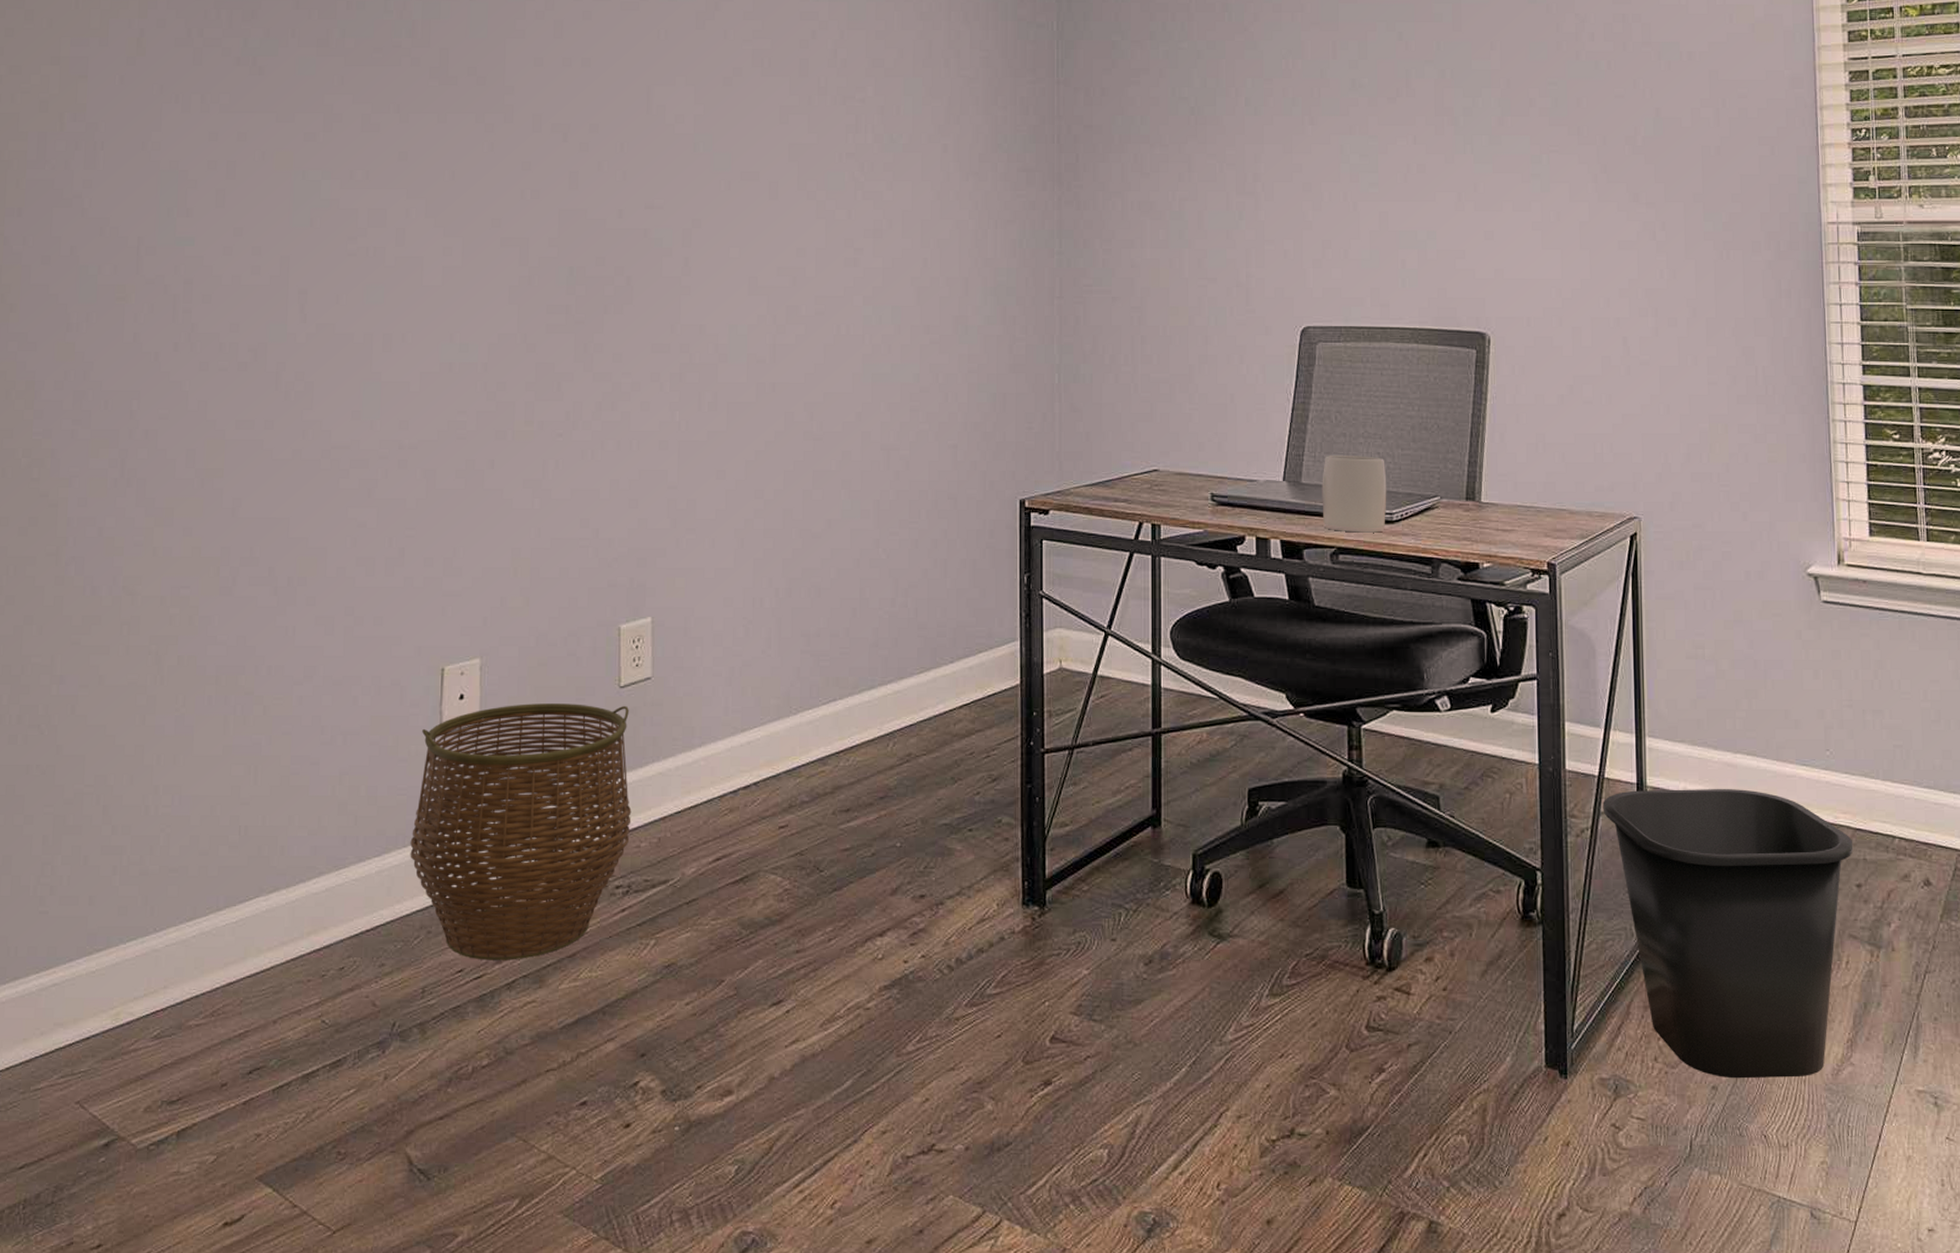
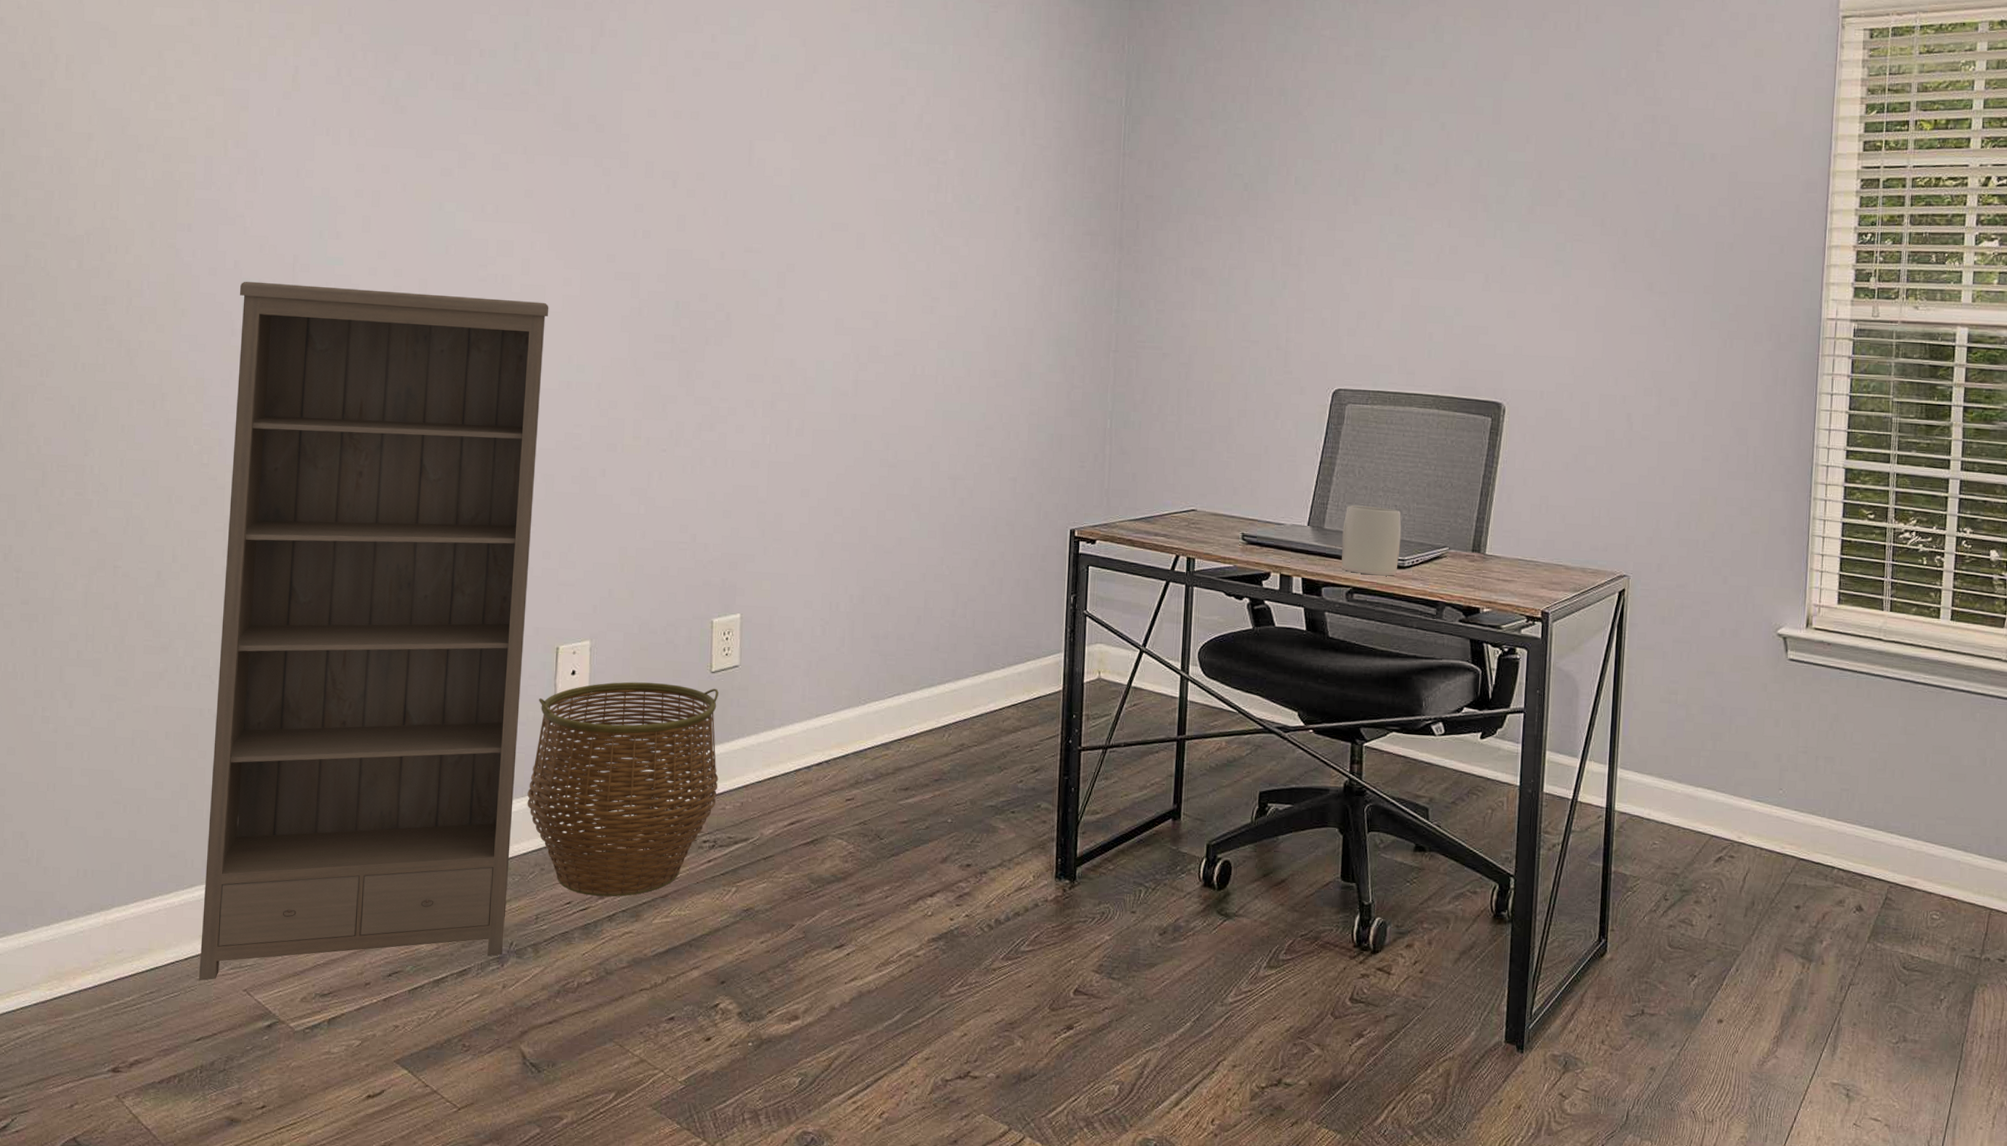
bookshelf: none [22,269,428,1094] -> present [198,281,549,980]
waste bin: present [1602,789,1854,1079] -> none [1574,813,1796,1065]

